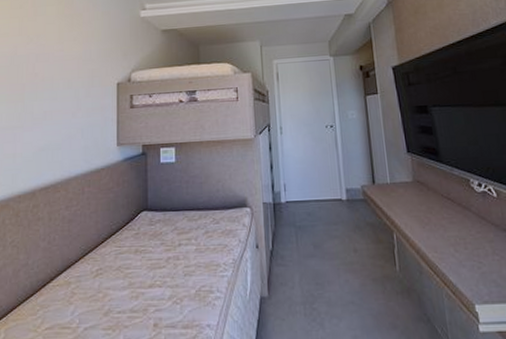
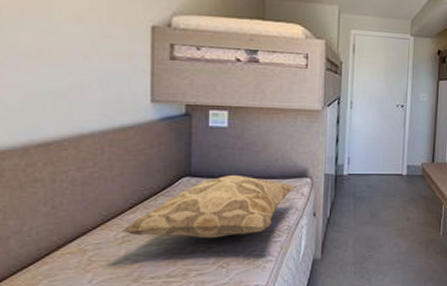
decorative pillow: none [96,208,237,273] -> present [122,176,295,239]

